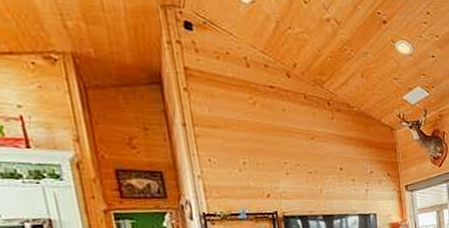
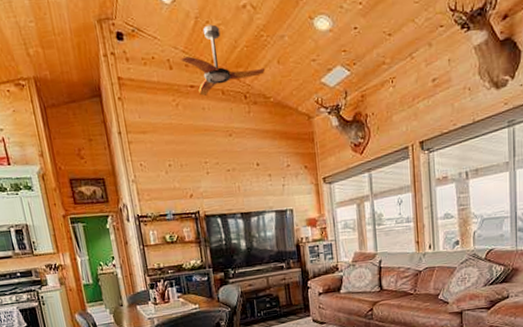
ceiling fan: none [258,31,348,98] -> present [180,24,265,96]

